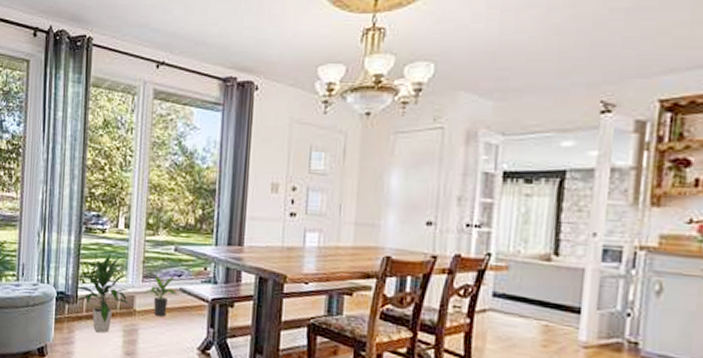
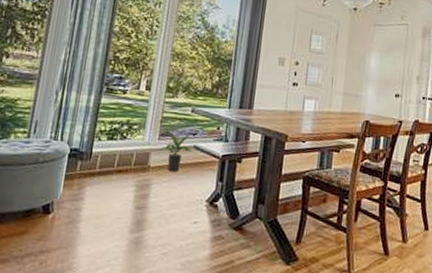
indoor plant: present [73,253,130,333] -> none [87,113,146,189]

